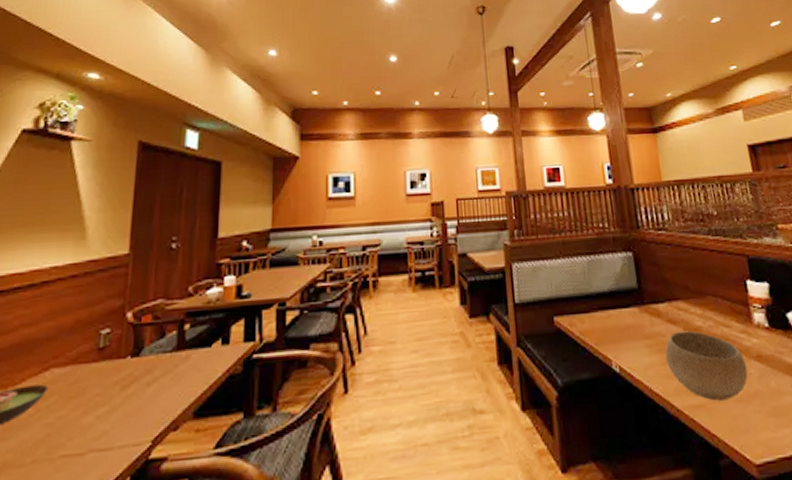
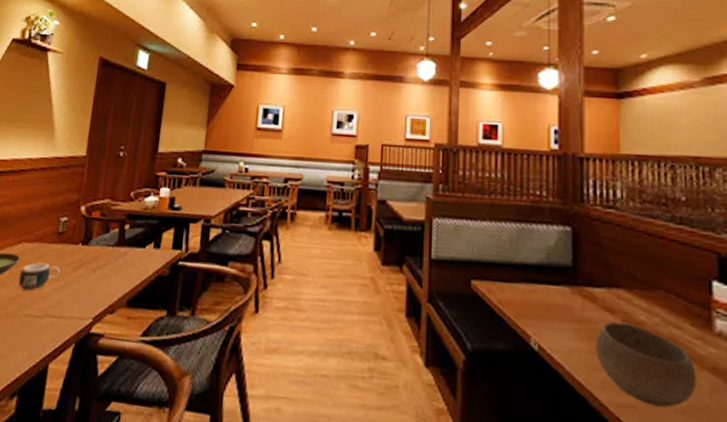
mug: none [47,388,104,426] -> present [18,262,60,290]

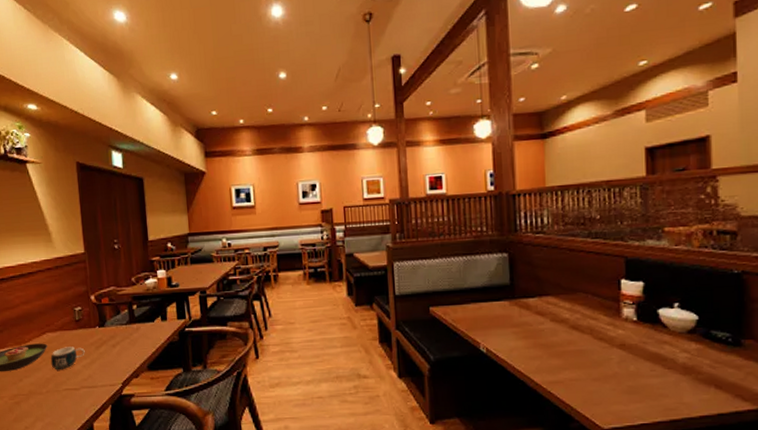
bowl: present [596,321,697,408] -> none [531,321,609,379]

